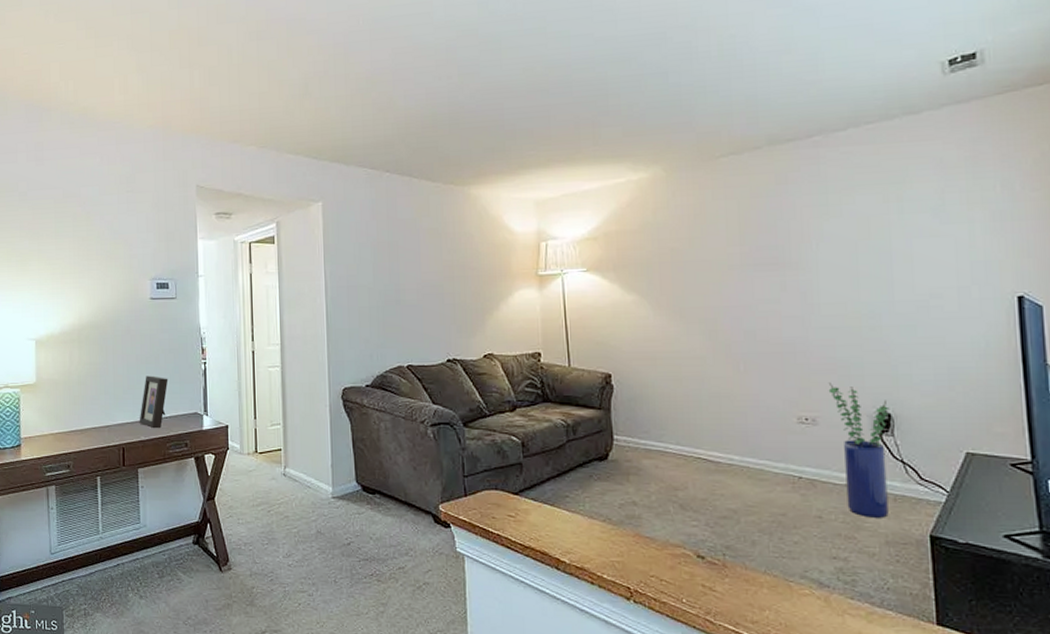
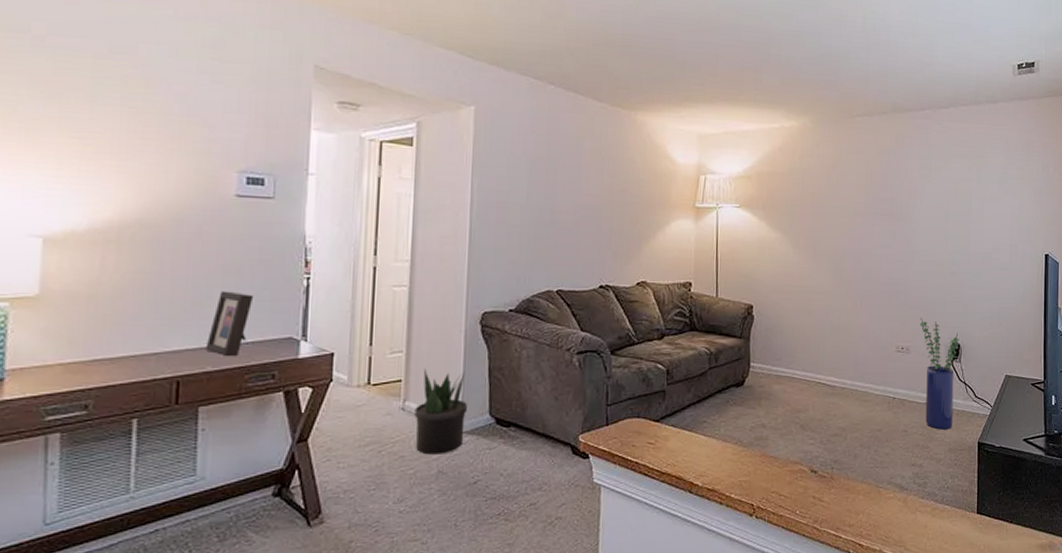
planter: none [294,439,337,516] -> present [414,368,467,455]

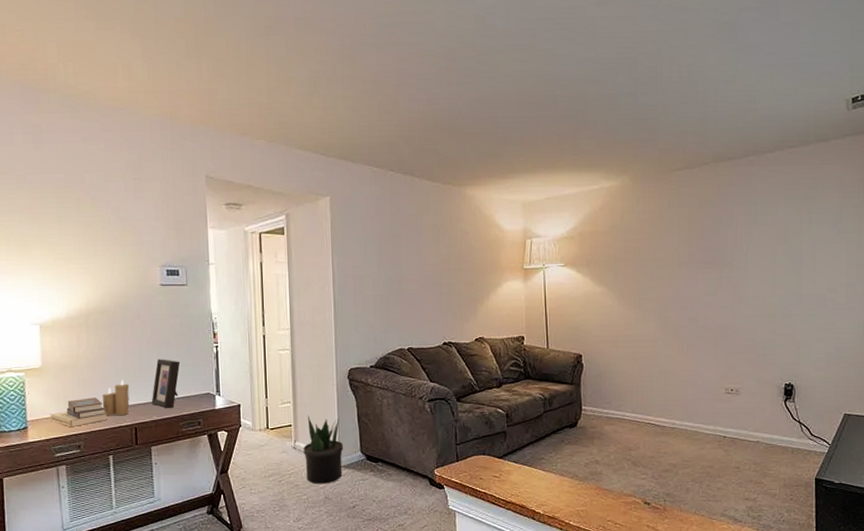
books: none [43,339,136,380] -> present [50,397,108,428]
candle: none [129,317,174,365] -> present [102,380,130,416]
vase: present [919,317,959,430] -> none [749,360,792,467]

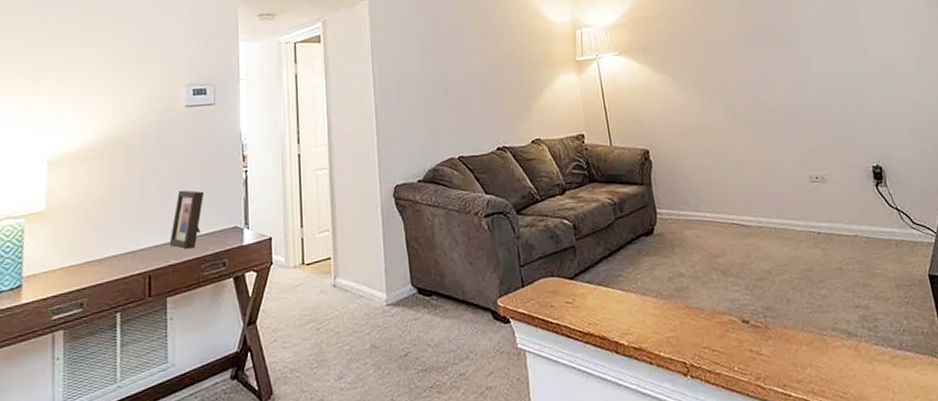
books: present [50,397,108,428] -> none [50,242,118,282]
candle: present [102,380,130,416] -> none [112,219,144,264]
planter: present [303,416,343,484] -> none [344,244,391,330]

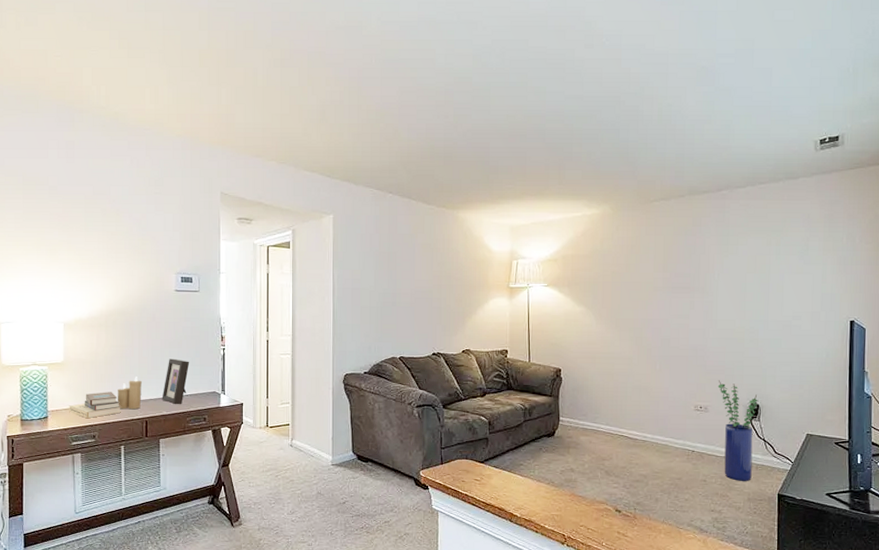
books: none [50,242,118,282] -> present [69,392,121,419]
candle: none [112,219,144,264] -> present [117,377,142,410]
vase: none [830,142,894,264] -> present [717,380,758,481]

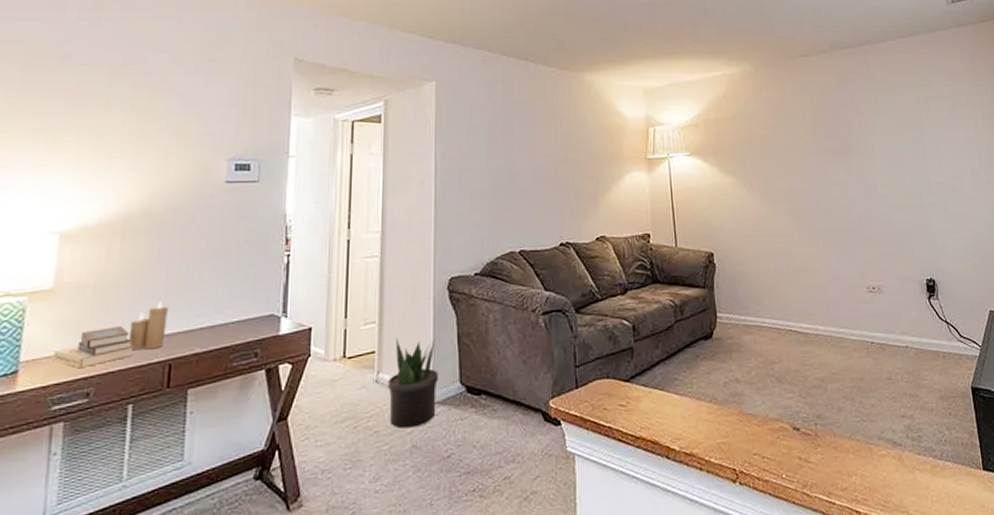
picture frame: present [161,358,190,405] -> none [195,272,240,338]
planter: none [299,416,336,480] -> present [388,338,438,429]
vase: present [717,380,758,481] -> none [888,254,940,375]

